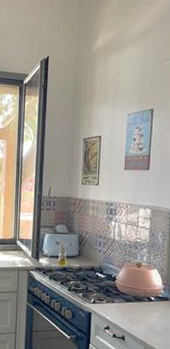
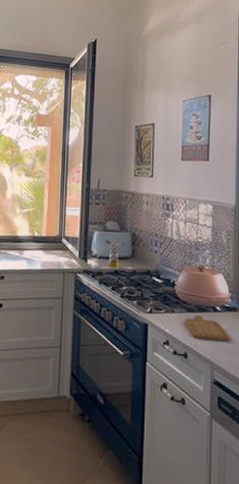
chopping board: none [123,305,162,326] -> present [184,316,230,342]

